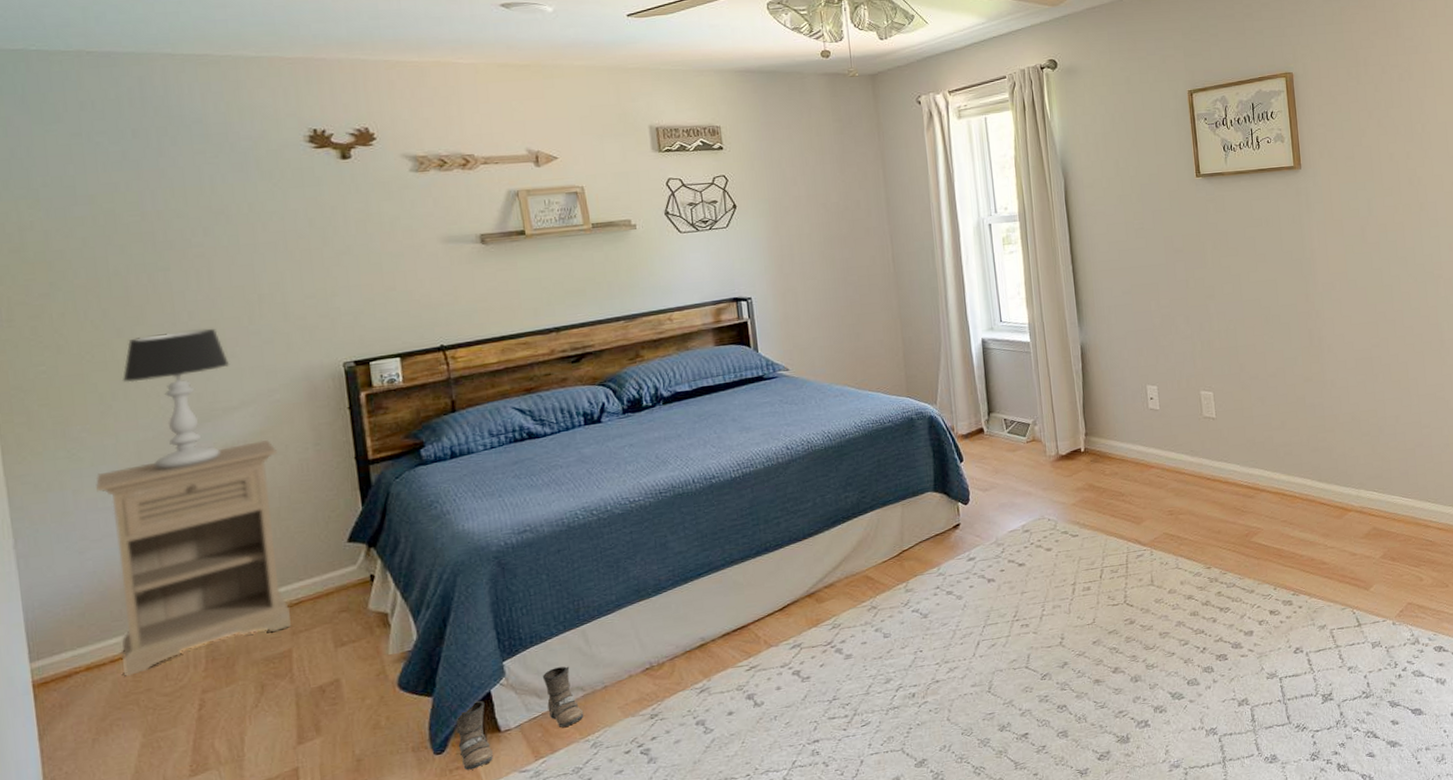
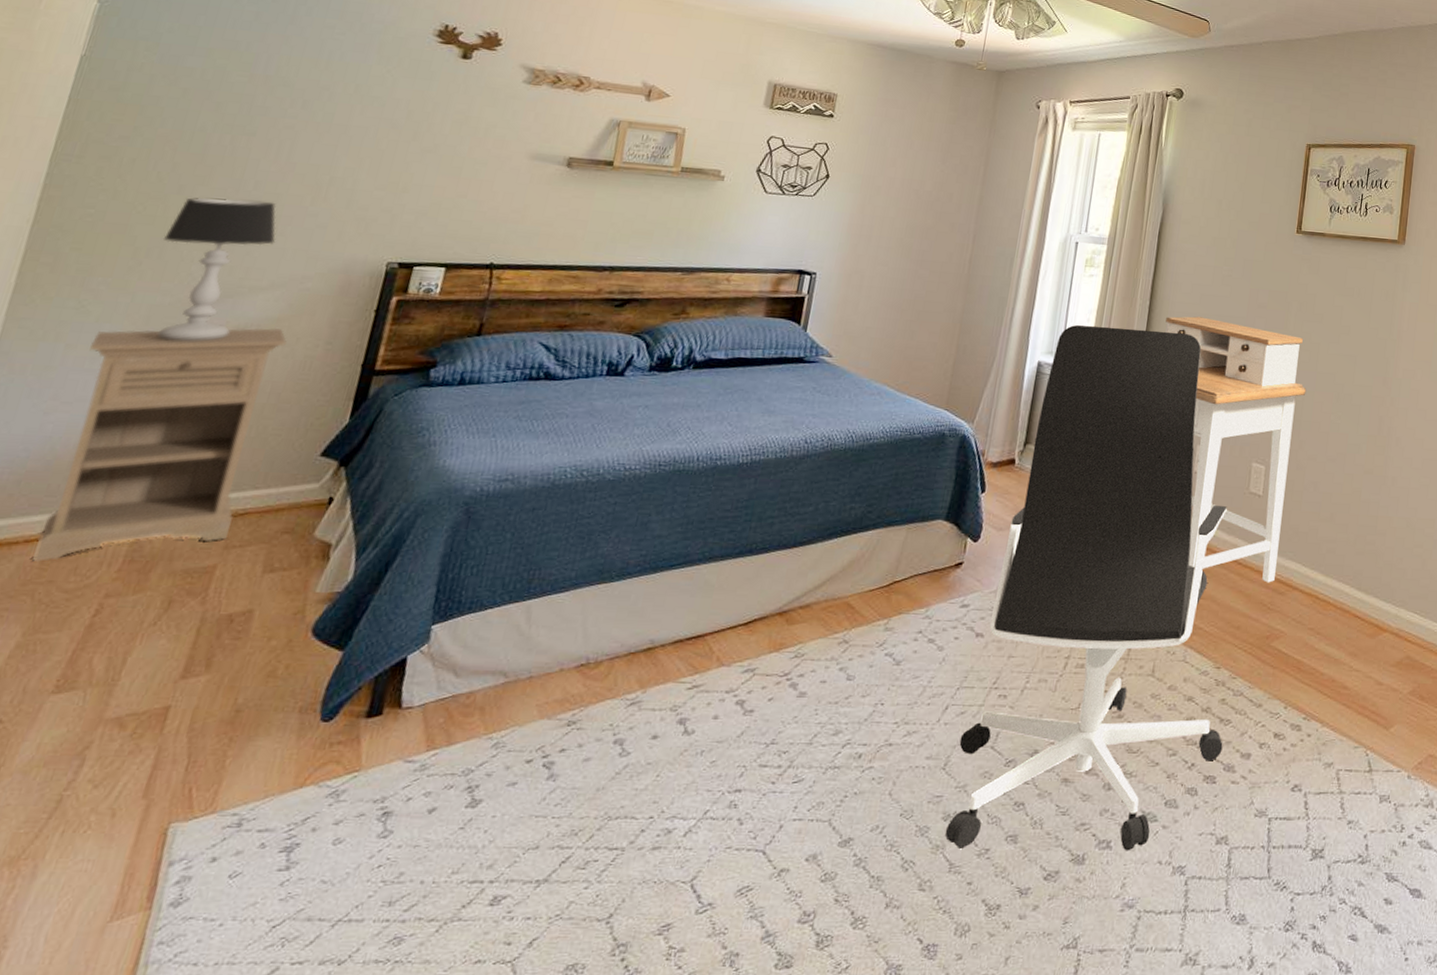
boots: present [456,666,584,771] -> none [346,644,501,748]
office chair: none [994,288,1228,750] -> present [945,325,1227,851]
desk: none [1091,270,1243,491] -> present [1165,316,1307,583]

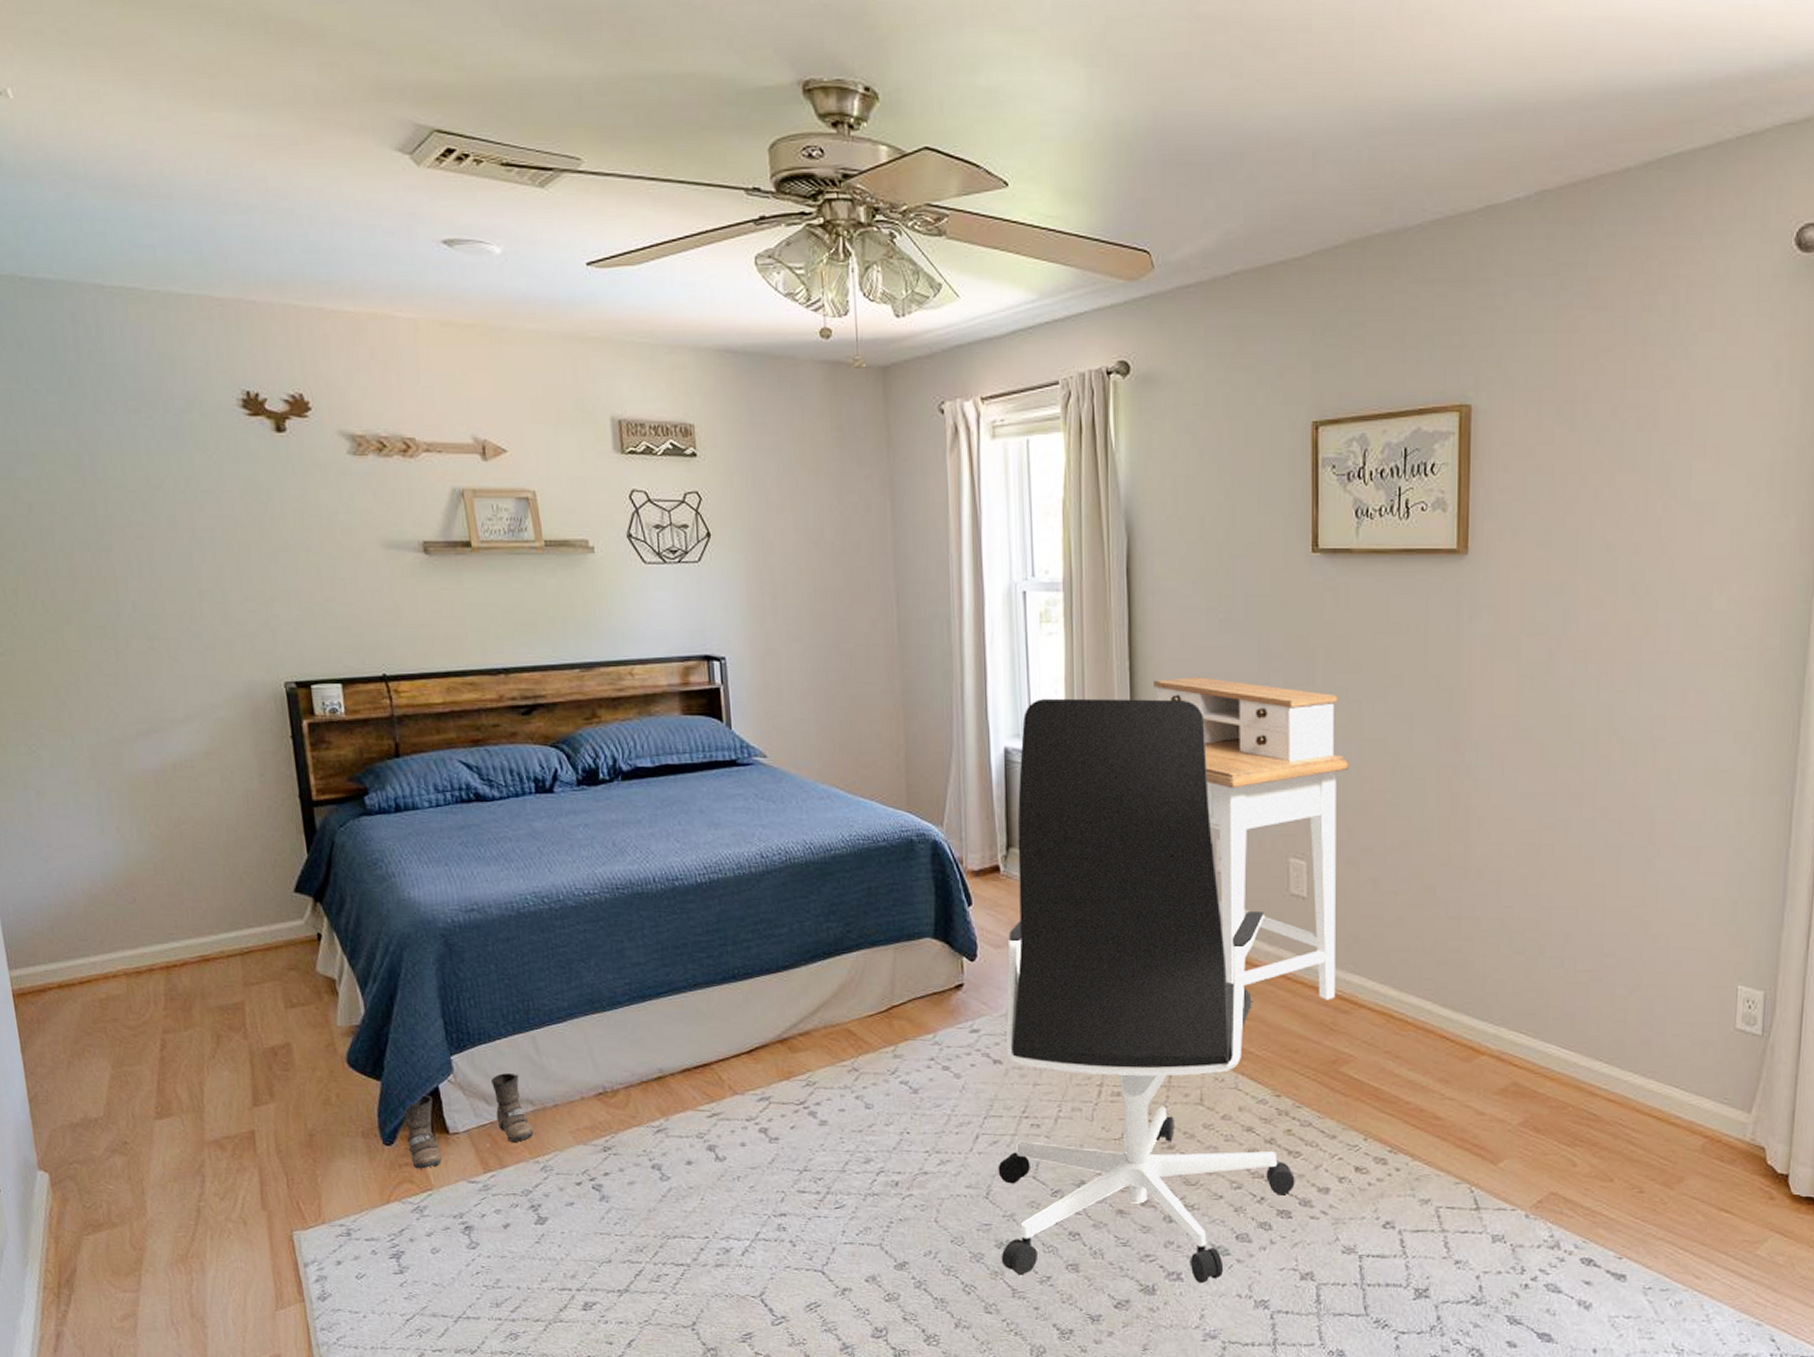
nightstand: present [32,327,287,562] -> none [56,761,243,1001]
table lamp: present [157,197,276,342] -> none [74,624,174,782]
boots: none [346,644,501,748] -> present [404,1073,534,1169]

